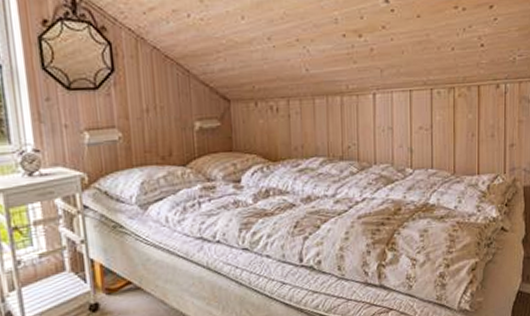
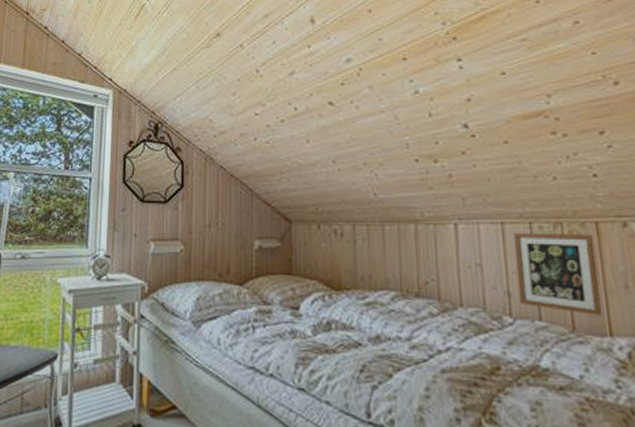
picture frame: none [418,96,475,161] -> present [512,232,603,316]

